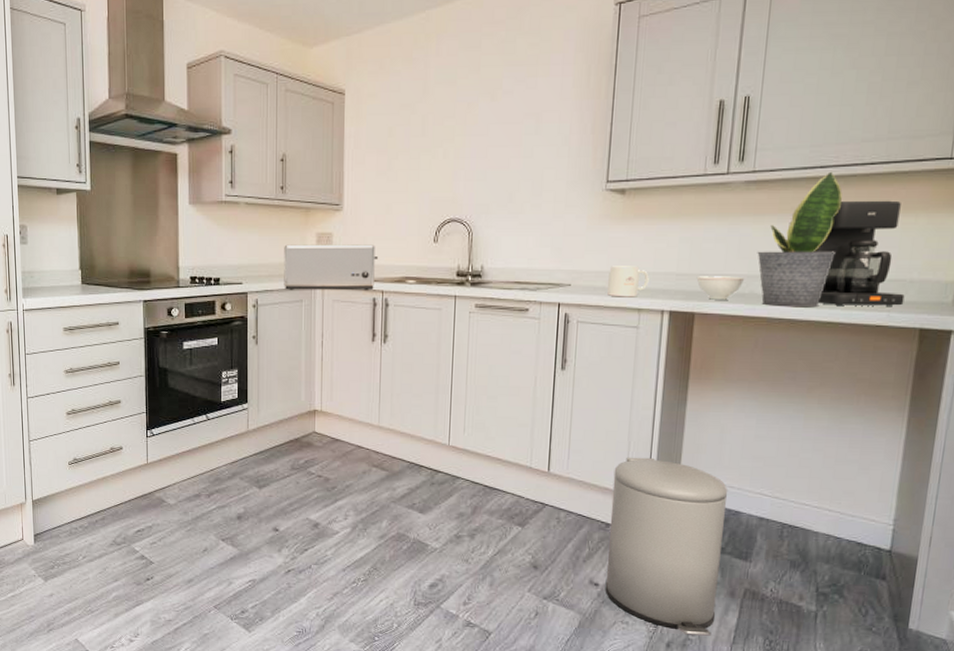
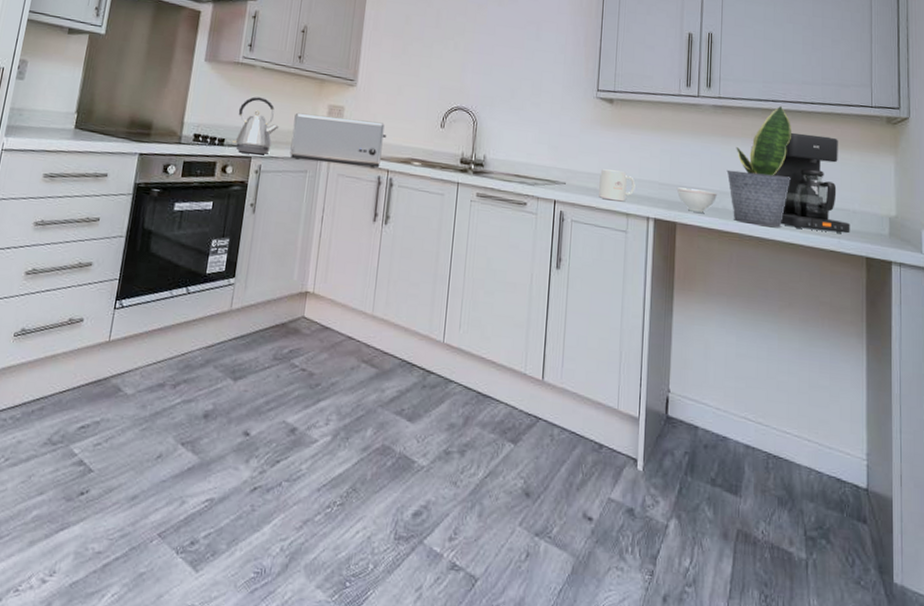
kettle: none [227,234,270,290] -> present [232,97,279,155]
pedal bin: present [605,457,728,636] -> none [599,368,715,588]

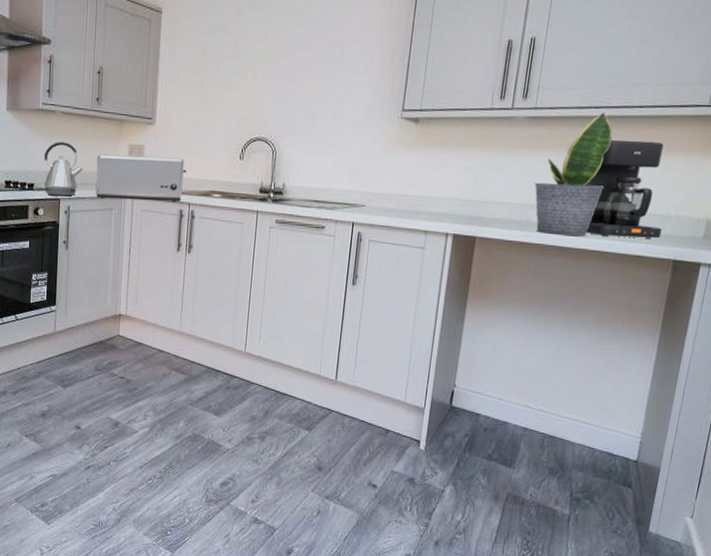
mug: present [599,169,635,202] -> none [398,189,437,220]
bowl: present [676,187,717,213] -> none [479,203,522,226]

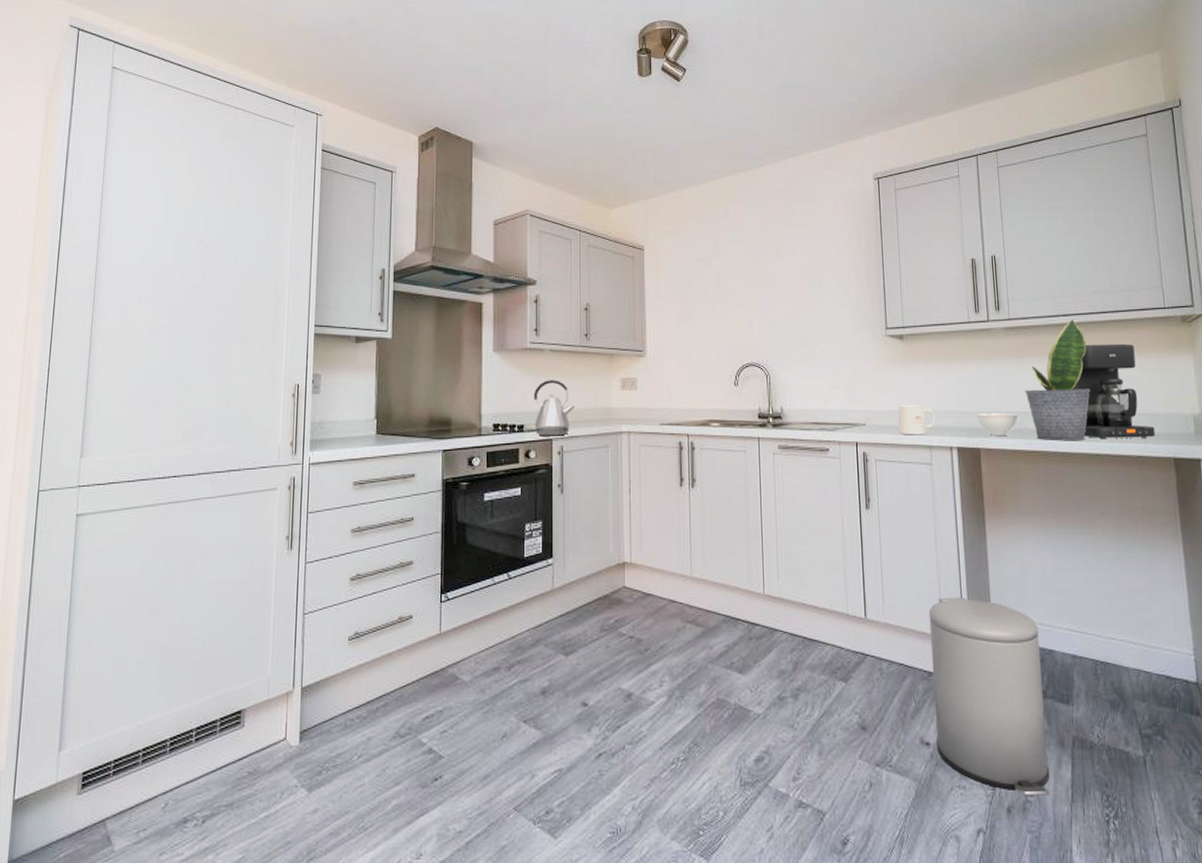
toaster: present [95,154,186,203] -> none [589,389,682,436]
pedal bin: none [382,368,498,536] -> present [928,597,1049,797]
mug: none [398,189,437,220] -> present [898,405,935,435]
bowl: none [479,203,522,226] -> present [976,413,1018,436]

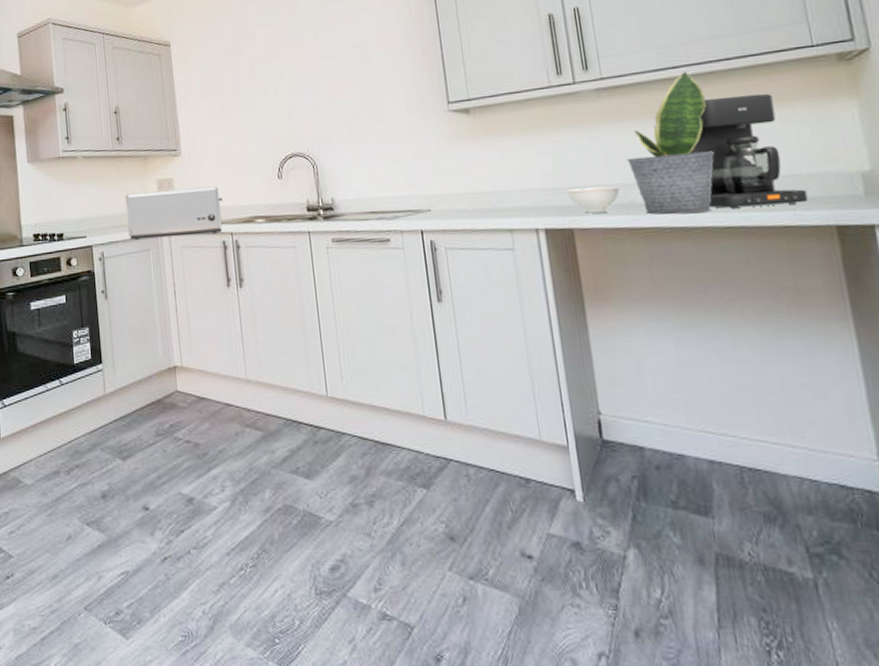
kettle: present [532,380,575,436] -> none [70,186,112,244]
toaster: none [589,389,682,436] -> present [125,186,223,240]
mug: present [898,405,935,435] -> none [469,184,515,219]
pedal bin: present [928,597,1049,797] -> none [521,395,688,620]

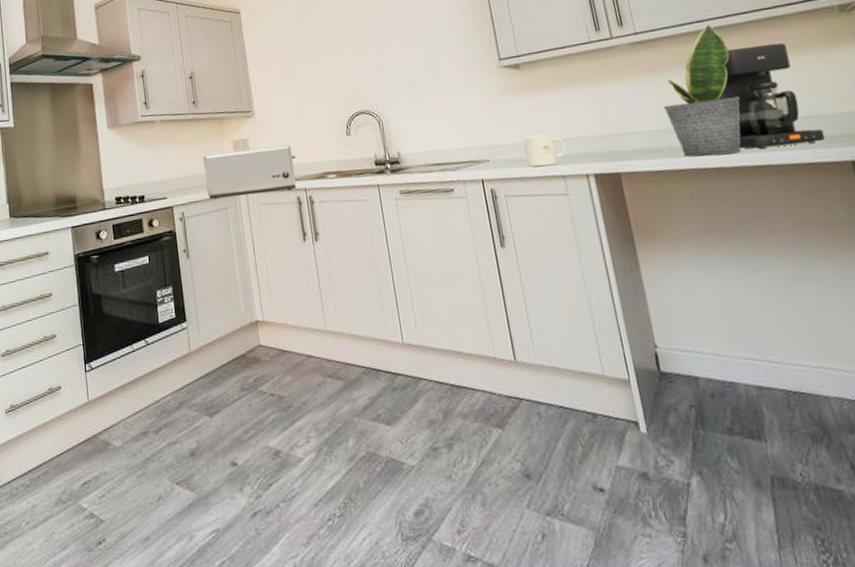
mug: none [469,184,515,219] -> present [523,134,566,167]
bowl: present [566,186,620,213] -> none [611,132,659,158]

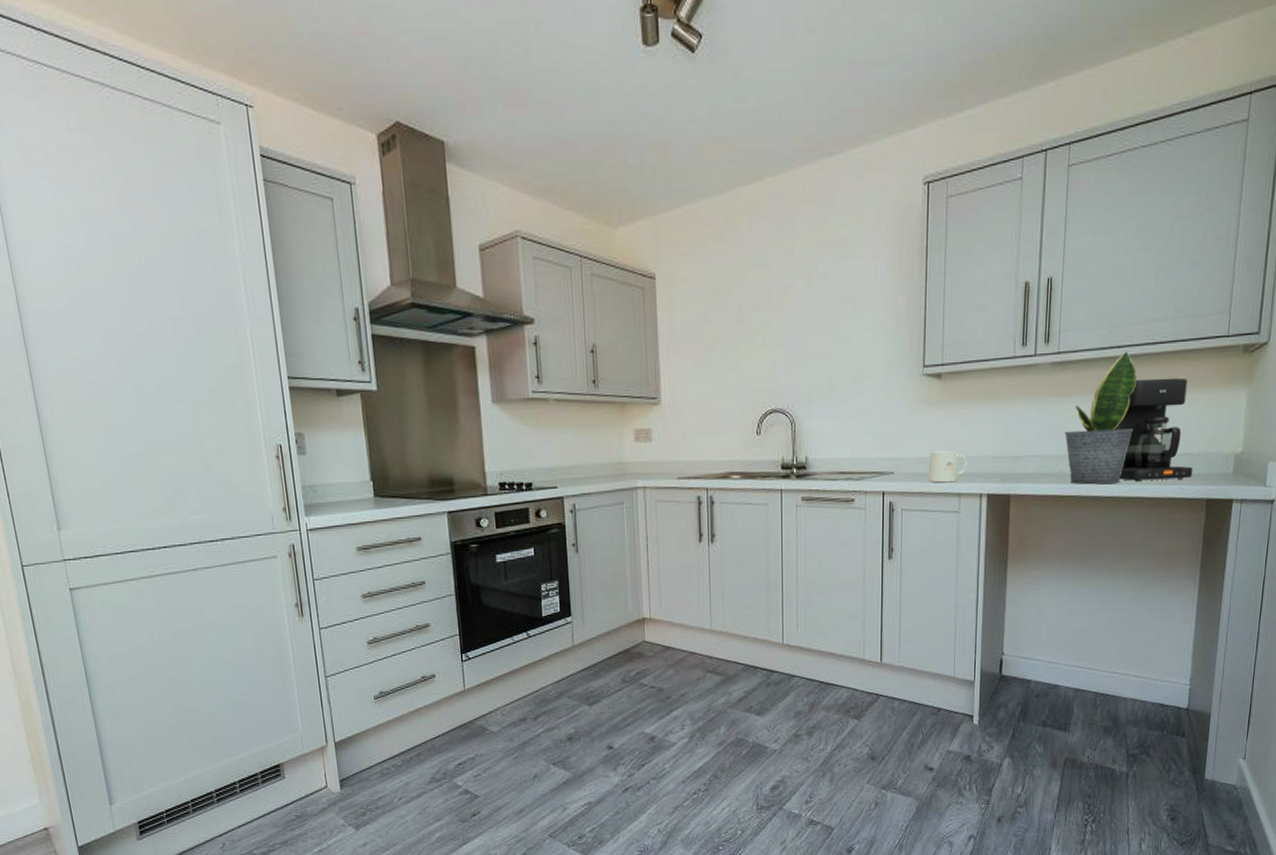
toaster: present [203,145,297,200] -> none [600,439,700,492]

